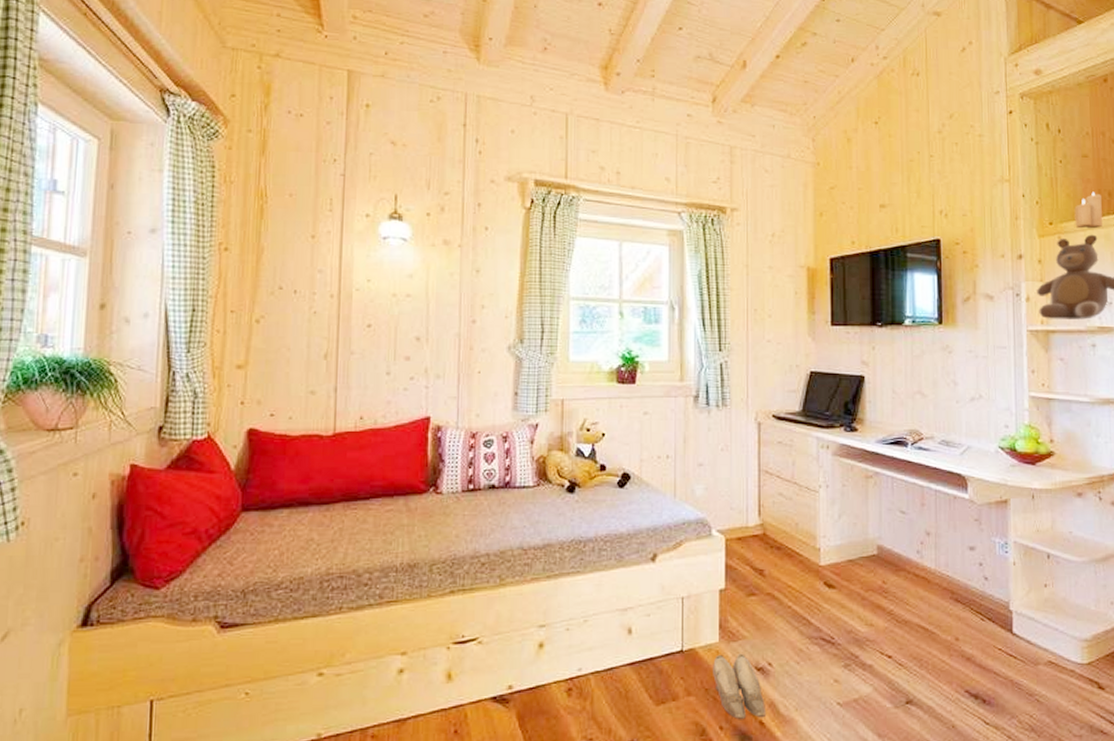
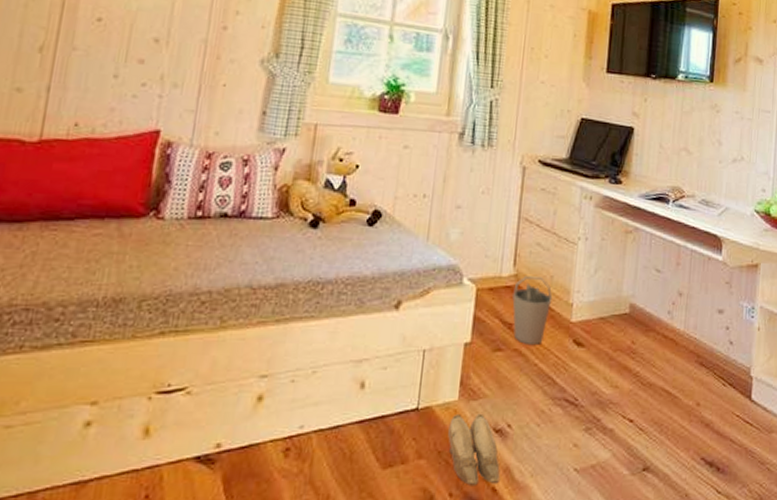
trash bin: none [761,524,800,589] -> present [512,276,553,346]

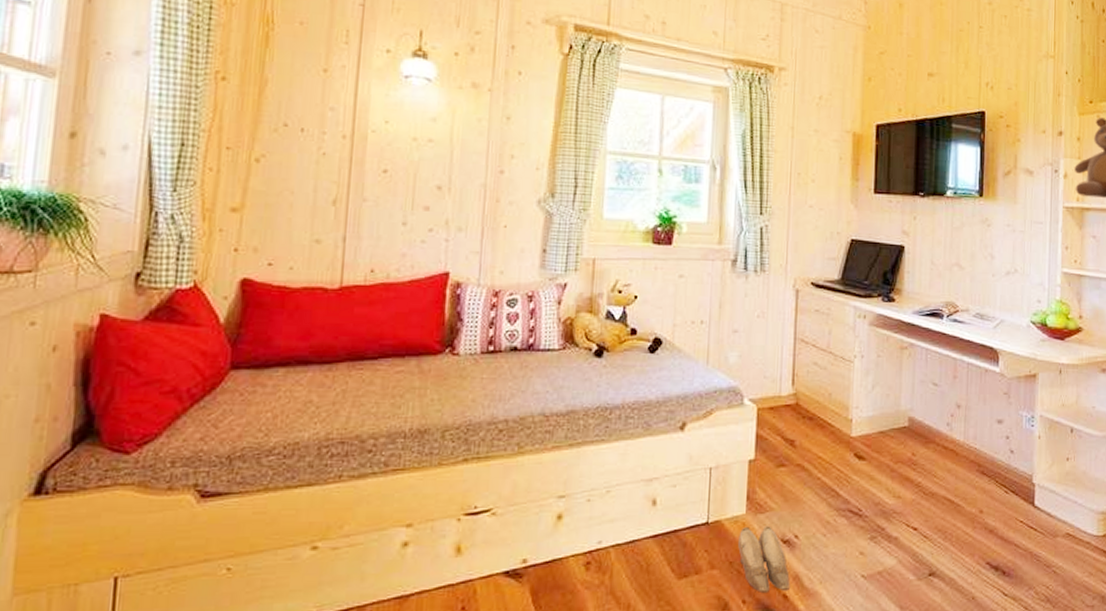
trash bin: present [512,276,553,346] -> none [793,394,832,461]

